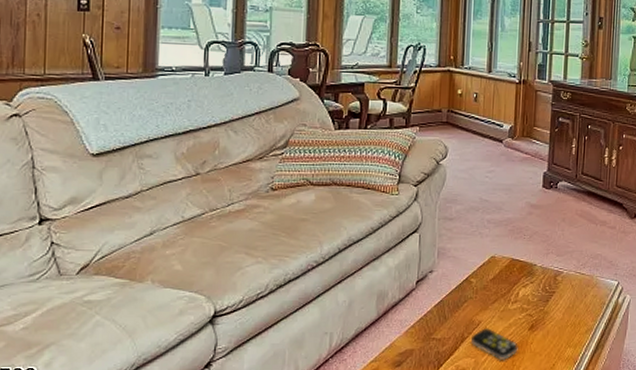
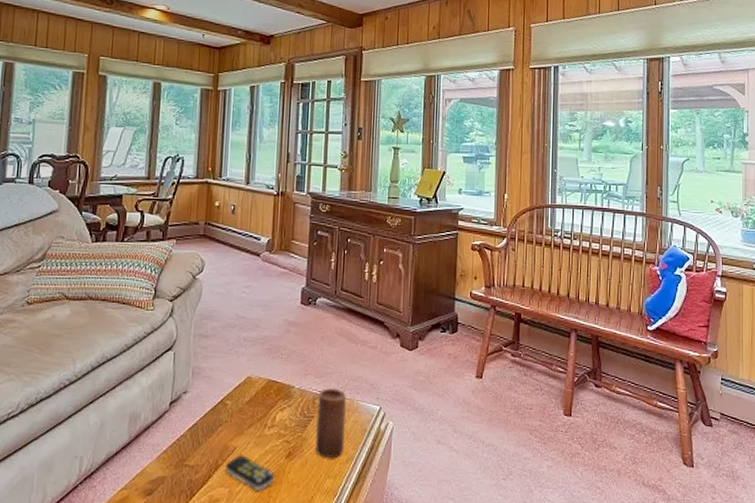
candle: none [557,266,587,329] -> present [315,388,347,458]

